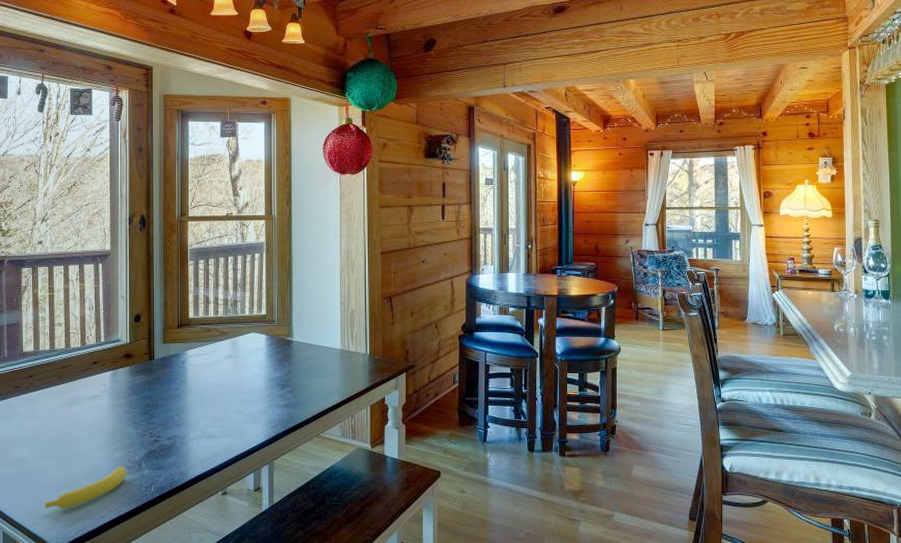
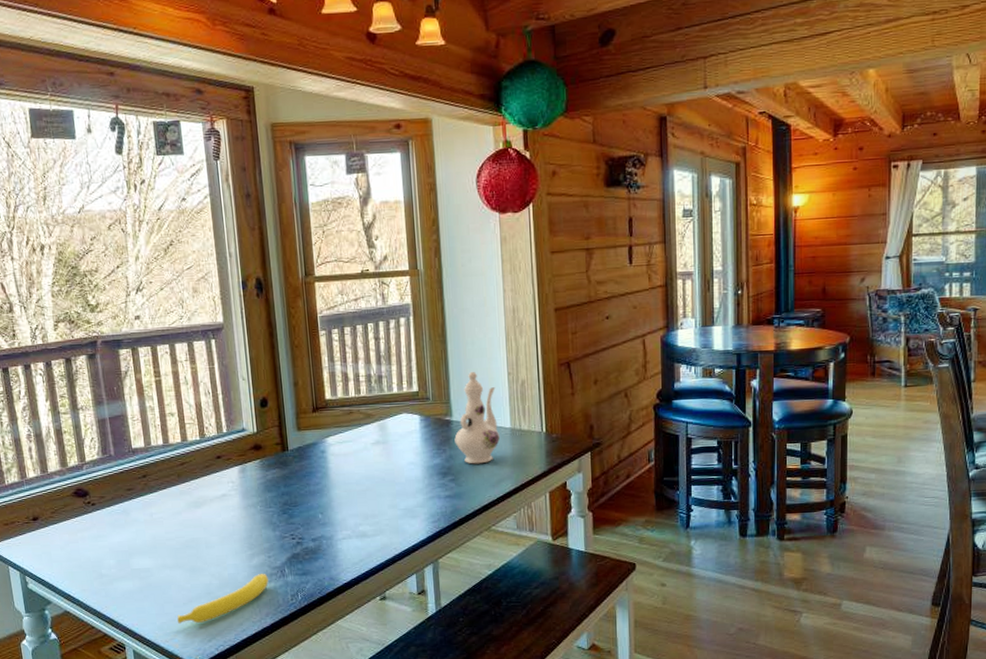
ewer: none [294,300,331,379] -> present [454,371,500,464]

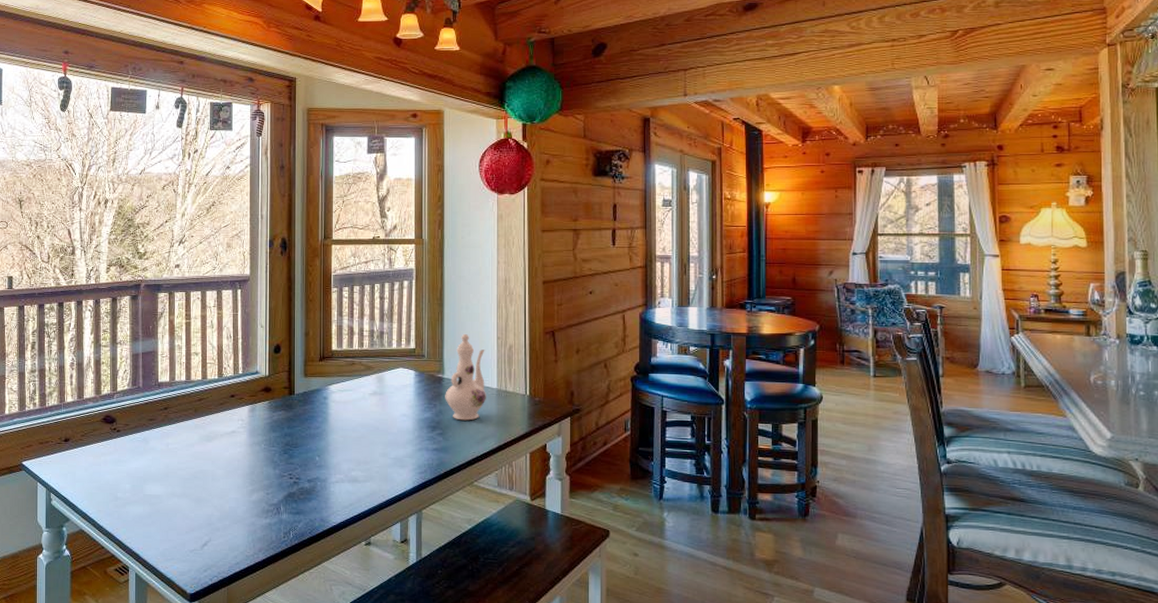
banana: present [177,574,268,625] -> none [179,509,264,553]

